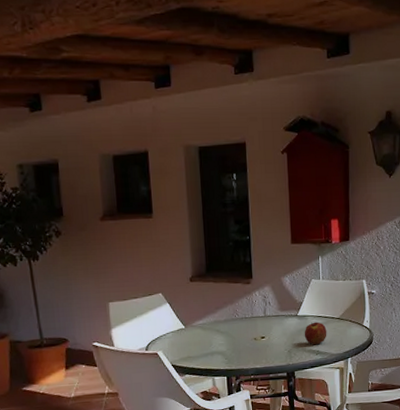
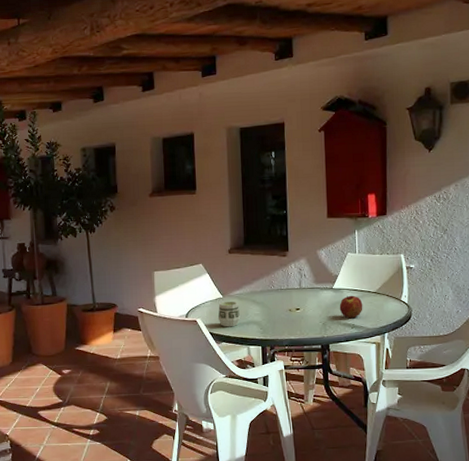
cup: none [180,331,205,359] -> present [218,301,241,327]

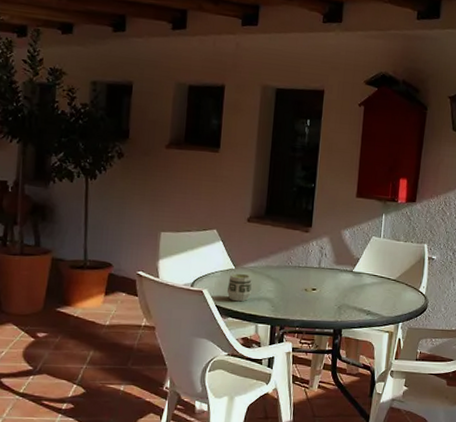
apple: present [339,295,363,319] -> none [357,280,381,305]

